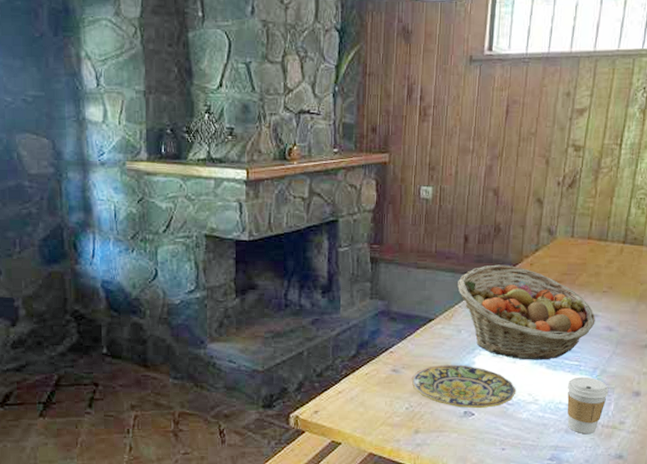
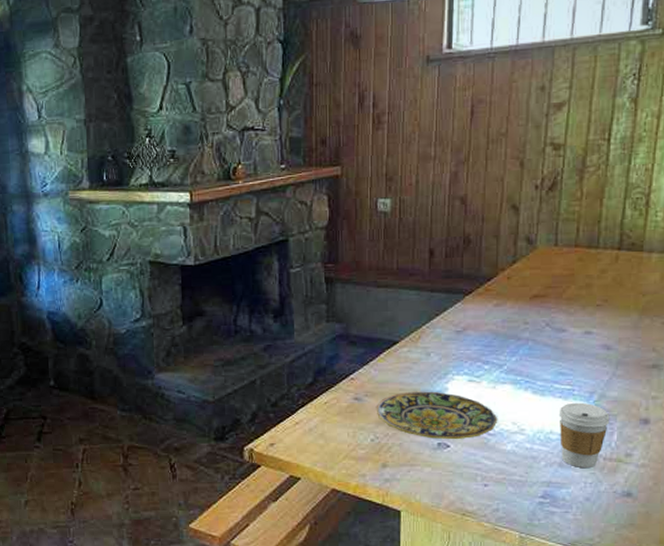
fruit basket: present [458,264,596,360] -> none [424,279,589,385]

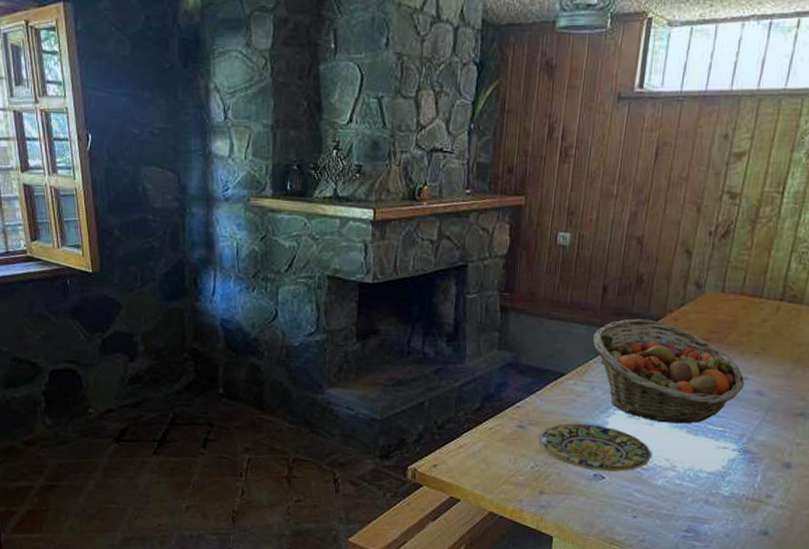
fruit basket: none [424,279,589,385] -> present [593,318,745,424]
coffee cup: present [558,402,610,467] -> none [707,443,756,506]

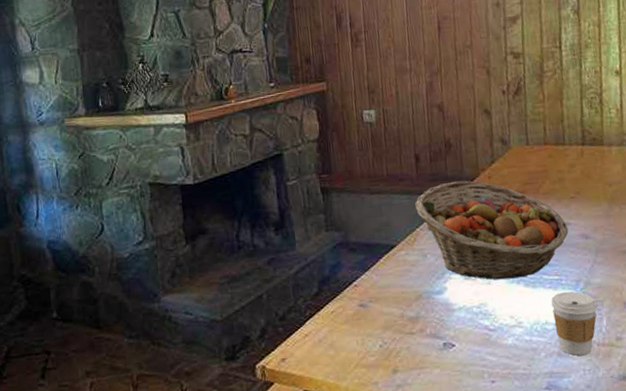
plate: present [538,423,653,472] -> none [381,291,497,340]
coffee cup: none [707,443,756,506] -> present [551,291,598,355]

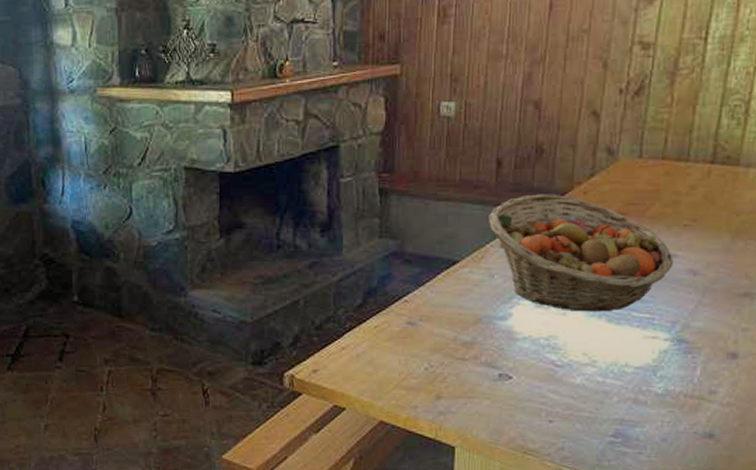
coffee cup: present [551,291,598,355] -> none [635,332,693,405]

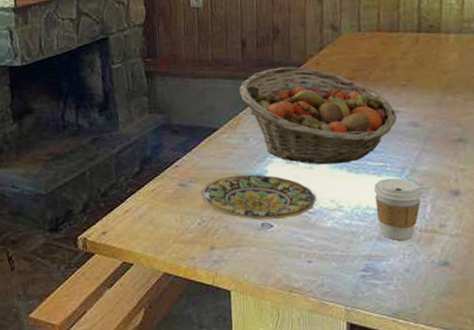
plate: none [431,316,567,371] -> present [200,174,317,220]
coffee cup: none [635,332,693,405] -> present [373,177,423,240]

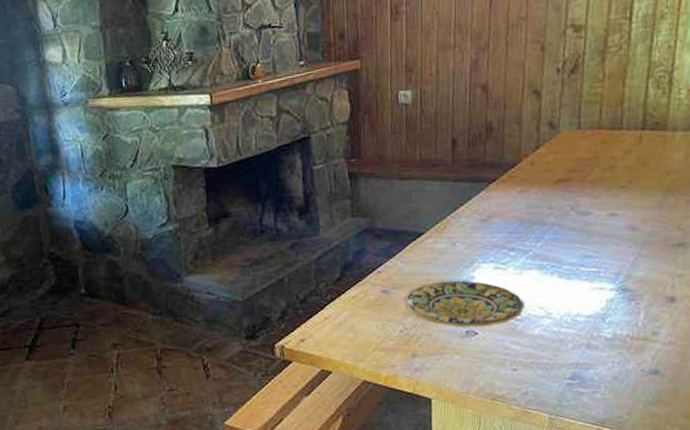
fruit basket: present [239,66,397,165] -> none [448,167,614,271]
coffee cup: present [373,177,423,240] -> none [585,284,636,348]

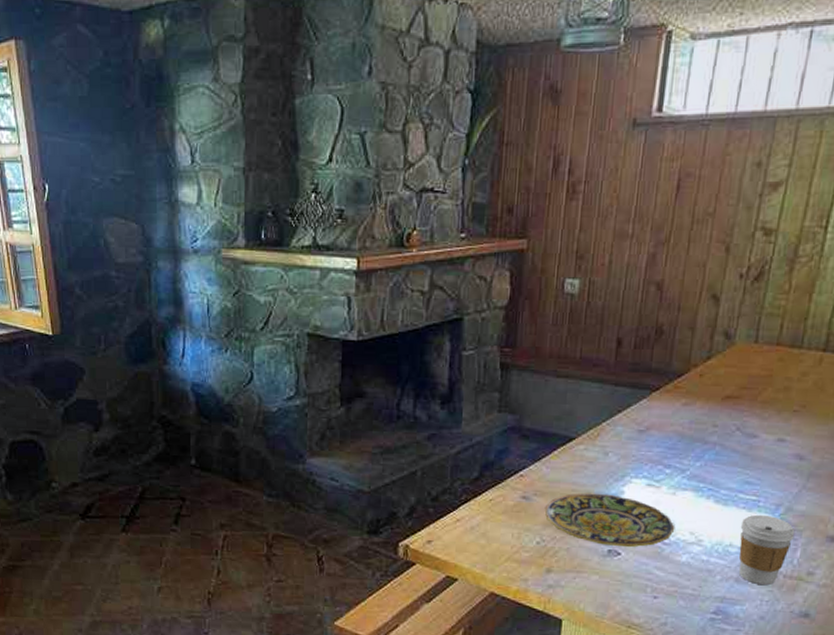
coffee cup: none [585,284,636,348] -> present [739,514,795,585]

